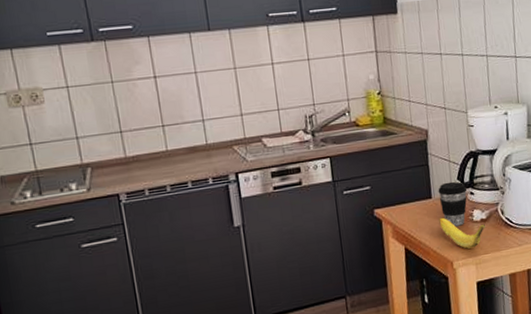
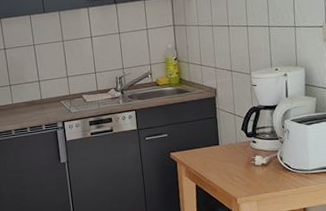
coffee cup: present [438,181,468,227] -> none [224,131,250,169]
banana: present [439,217,485,249] -> none [225,161,266,188]

